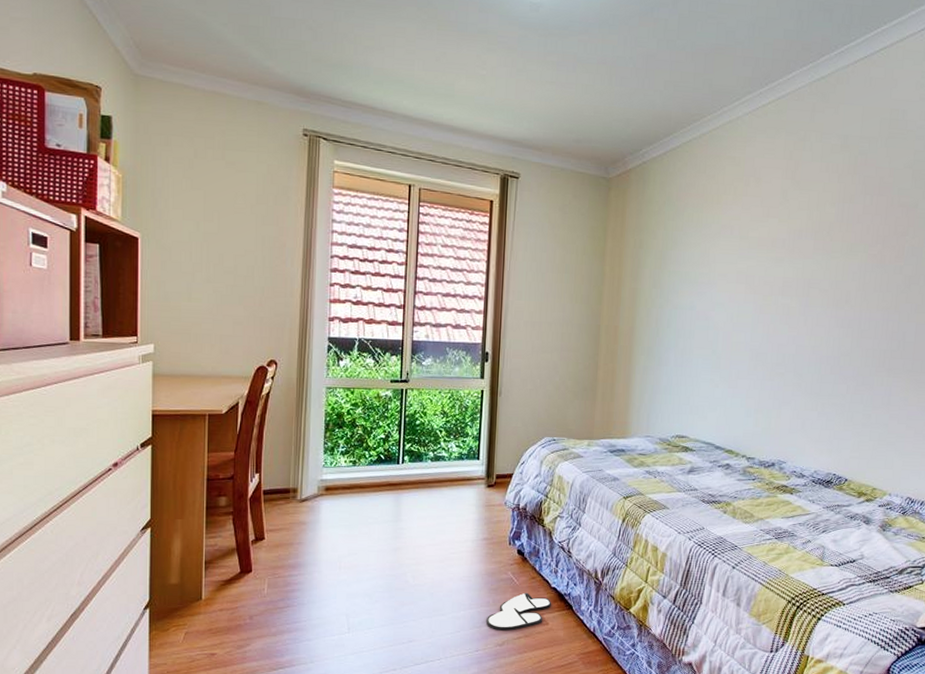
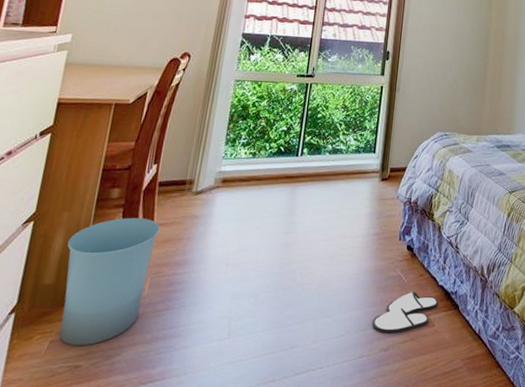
waste bin: none [186,524,270,636] -> present [59,217,160,345]

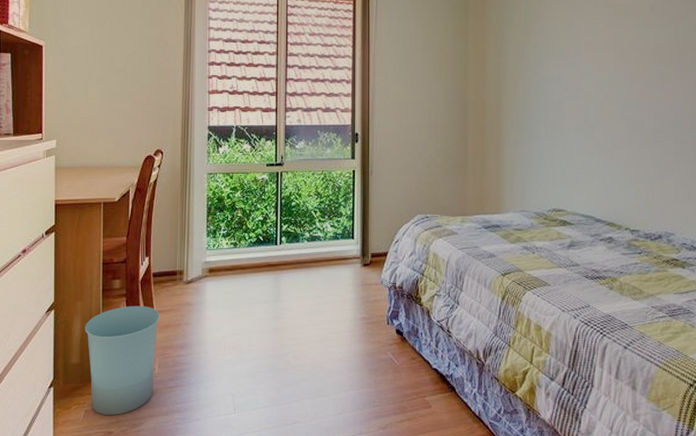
slippers: present [371,291,438,334] -> none [367,373,433,413]

